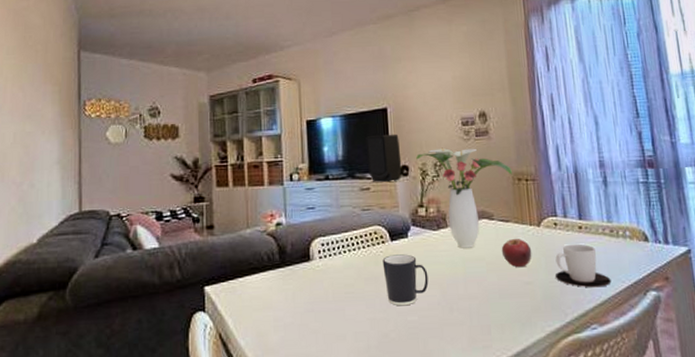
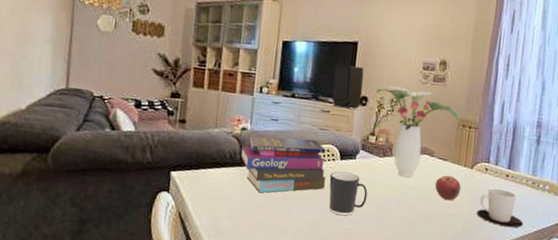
books: none [279,223,379,295] -> present [240,136,326,193]

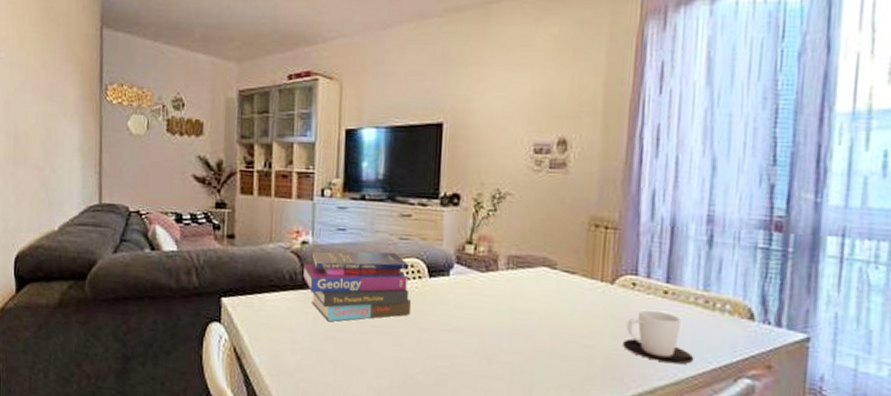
mug: present [329,171,368,216] -> none [416,292,468,350]
speaker: present [331,65,364,109] -> none [412,154,453,211]
flower arrangement: present [376,86,459,178] -> none [471,177,589,298]
fruit: present [434,175,461,200] -> none [560,293,598,327]

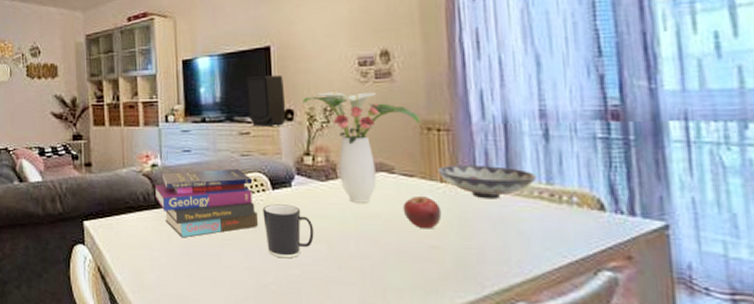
speaker: none [412,154,453,211] -> present [246,74,286,126]
mug: none [416,292,468,350] -> present [262,204,314,259]
flower arrangement: none [471,177,589,298] -> present [303,90,420,203]
fruit: none [560,293,598,327] -> present [402,195,442,228]
bowl: none [599,264,695,302] -> present [437,164,537,199]
cup: present [623,309,694,364] -> none [472,207,548,260]

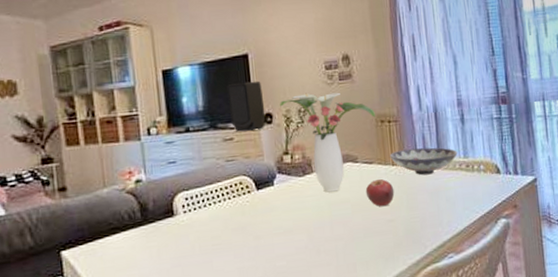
books: present [154,168,259,238] -> none [139,174,246,251]
mug: present [262,204,314,259] -> none [249,202,296,253]

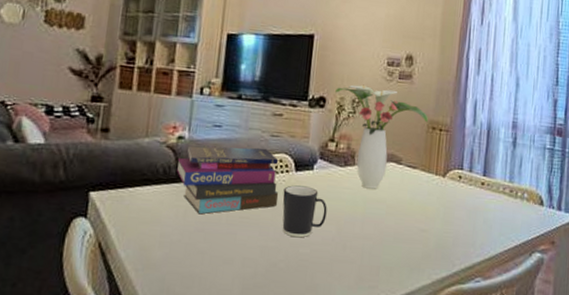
books: none [139,174,246,251] -> present [176,146,279,215]
speaker: present [226,81,266,132] -> none [284,61,321,111]
mug: none [249,202,296,253] -> present [282,185,327,238]
fruit: present [365,178,395,206] -> none [403,185,433,214]
bowl: present [390,147,458,176] -> none [435,161,504,192]

